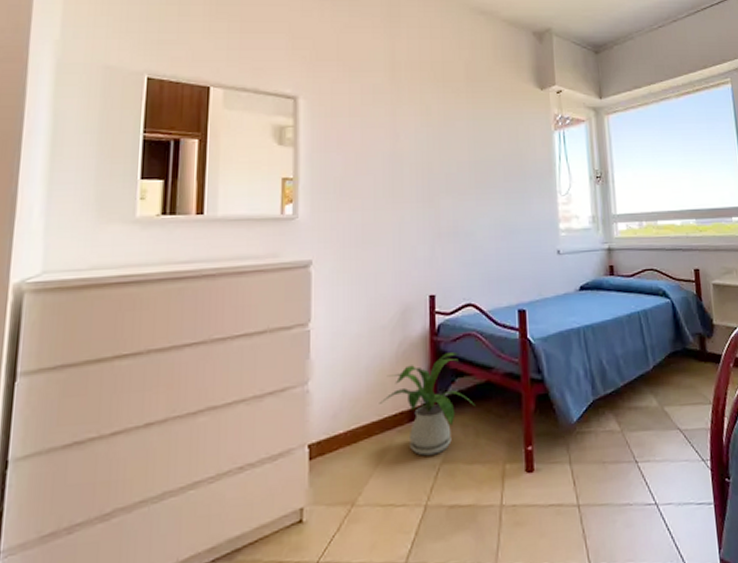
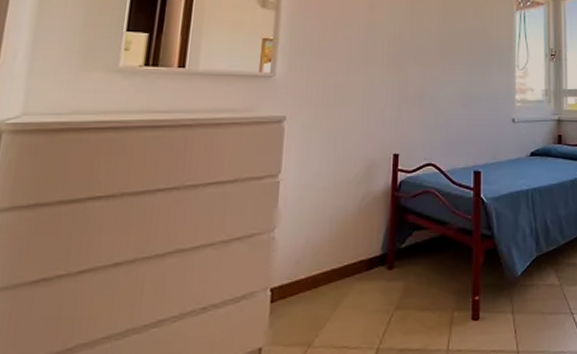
house plant: present [379,352,476,456] -> none [340,207,430,302]

